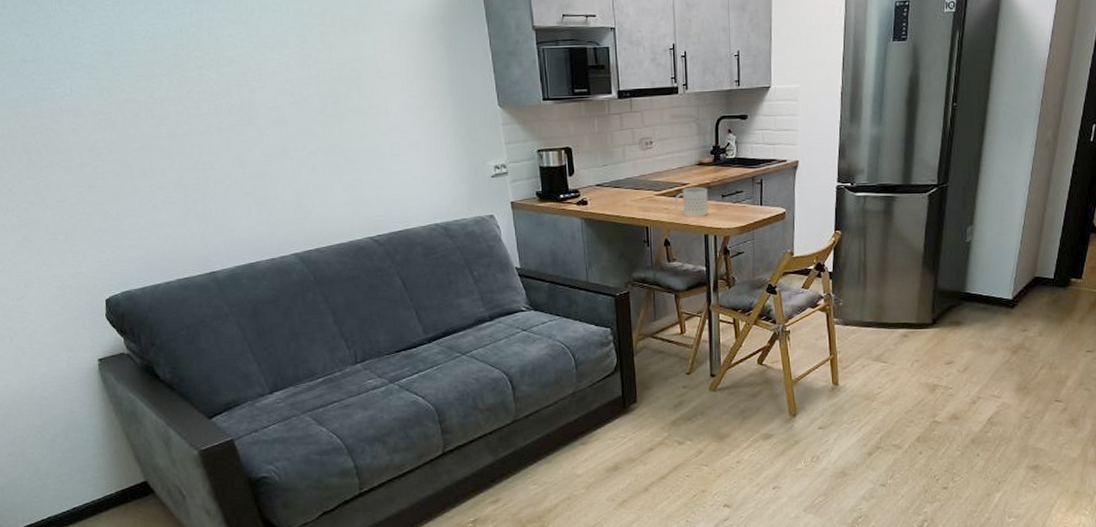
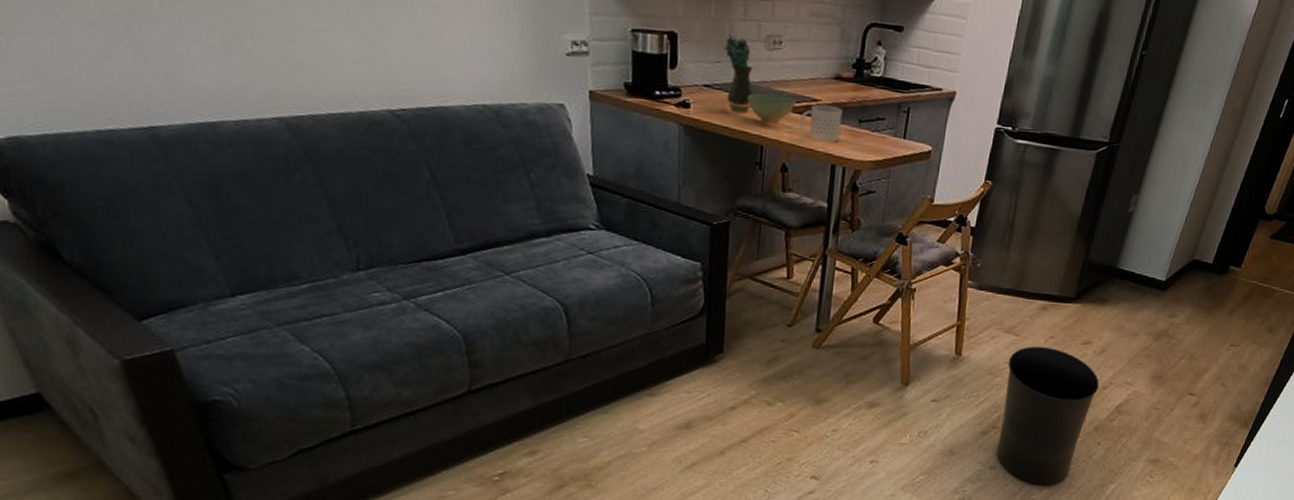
vase: none [608,142,635,204] -> present [724,34,753,115]
bowl: none [631,184,669,209] -> present [747,93,796,125]
waste bin: none [881,370,968,499] -> present [996,346,1099,486]

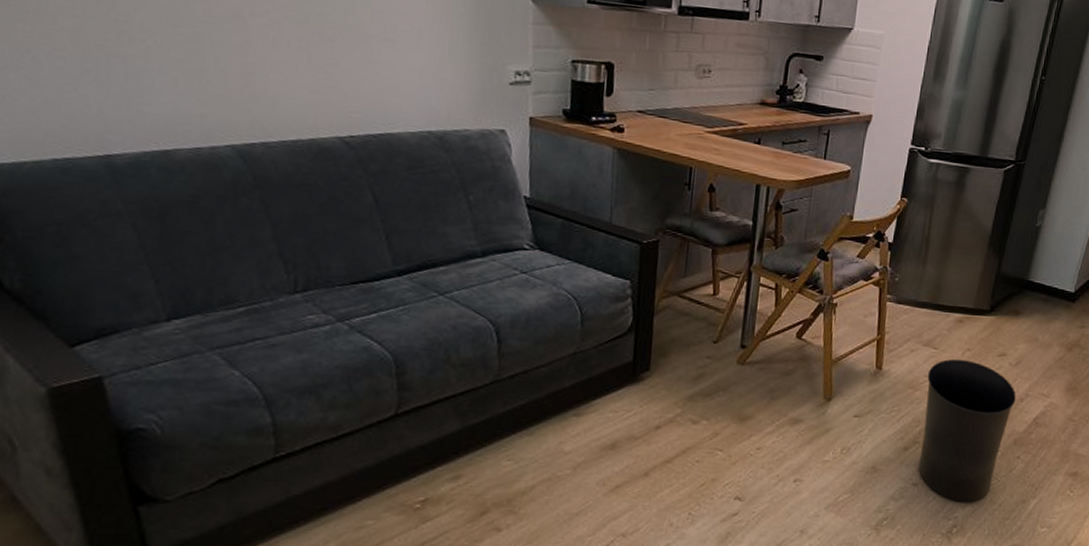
vase: present [724,34,753,115] -> none [657,64,684,138]
bowl: present [747,93,796,125] -> none [678,118,724,148]
mug: present [799,104,843,143] -> none [726,128,767,164]

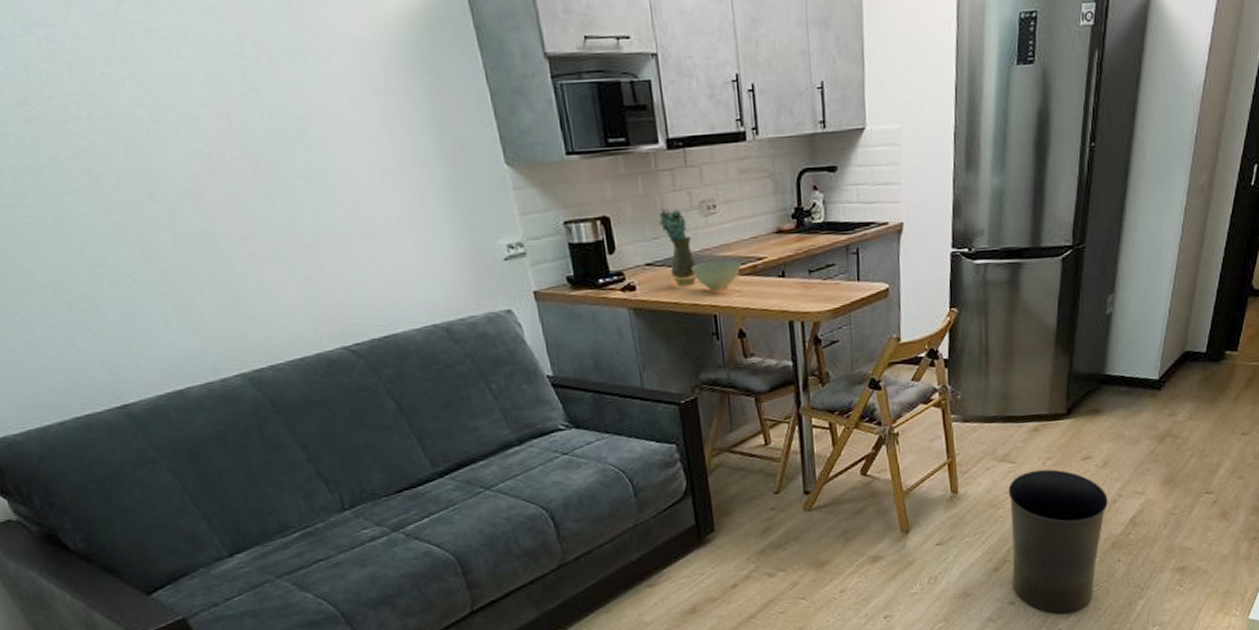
vase: none [657,64,684,138] -> present [659,208,697,288]
bowl: none [678,118,724,148] -> present [691,260,741,293]

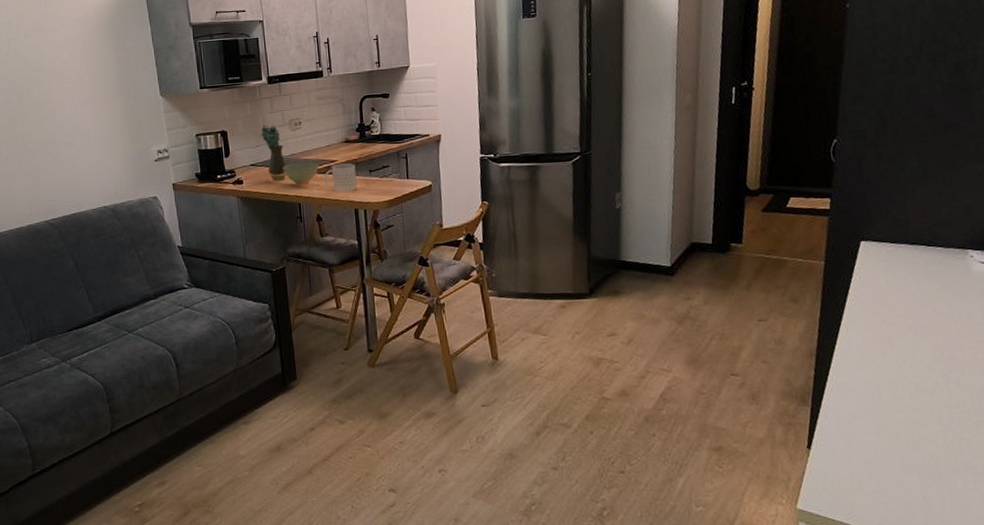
mug: none [748,260,793,301] -> present [324,163,357,193]
waste bin: present [1008,469,1108,615] -> none [542,342,637,485]

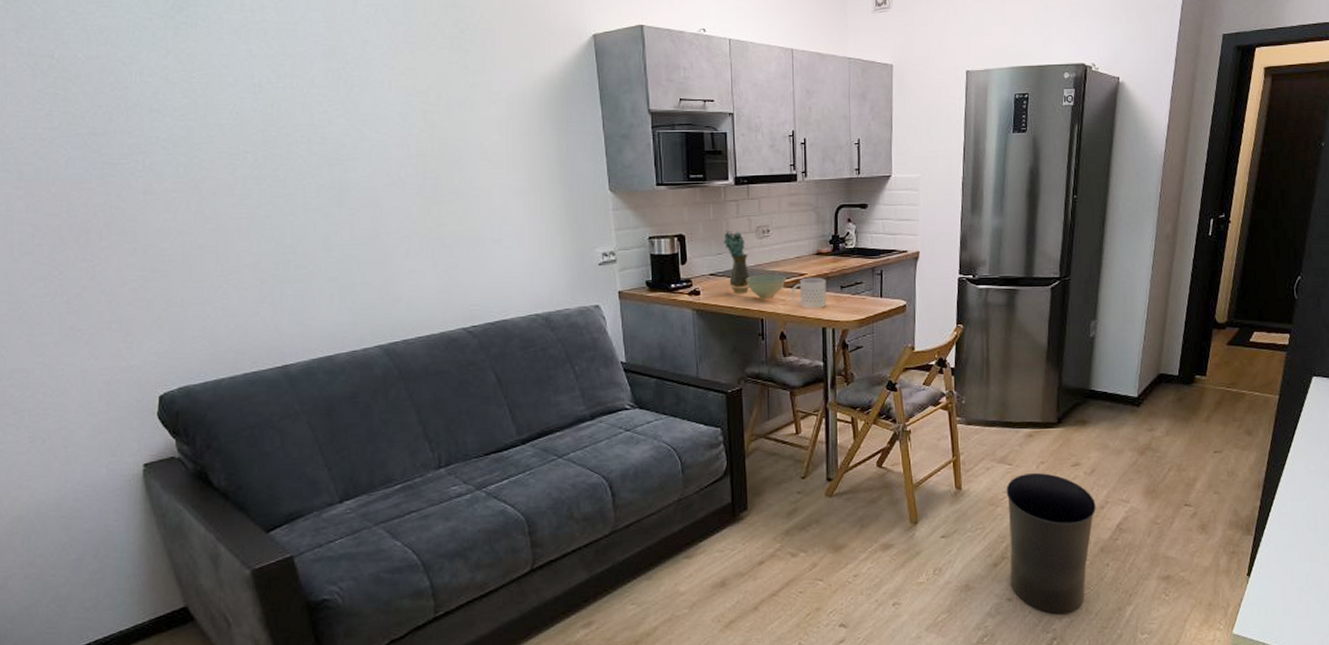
waste bin: none [542,342,637,485] -> present [1006,472,1096,615]

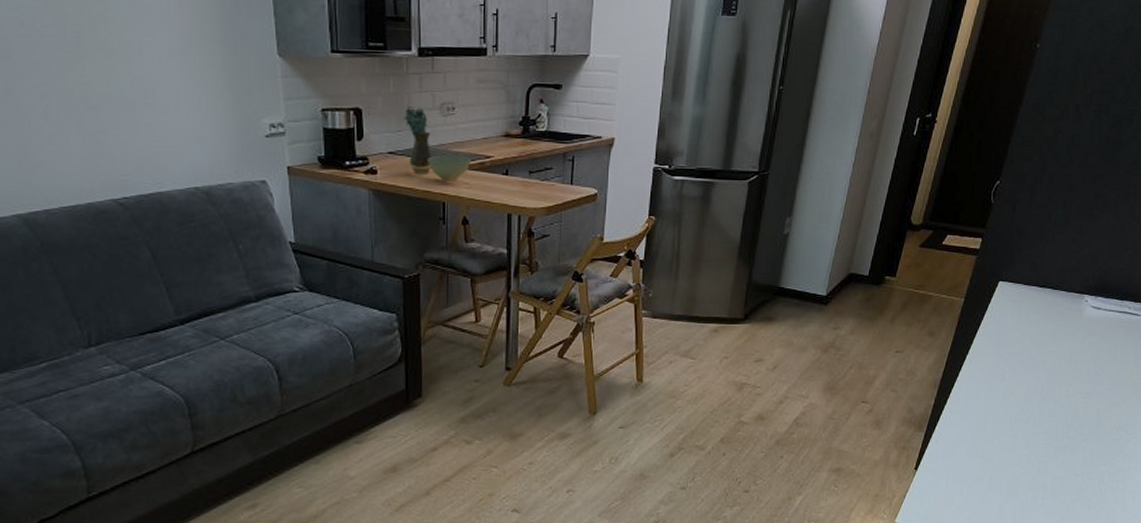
mug: present [792,277,827,310] -> none [476,160,514,194]
waste bin: present [1006,472,1096,615] -> none [685,367,775,503]

